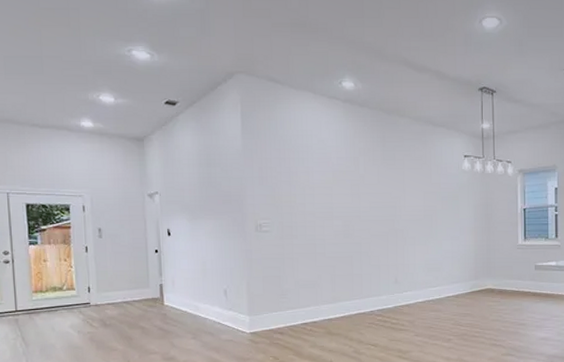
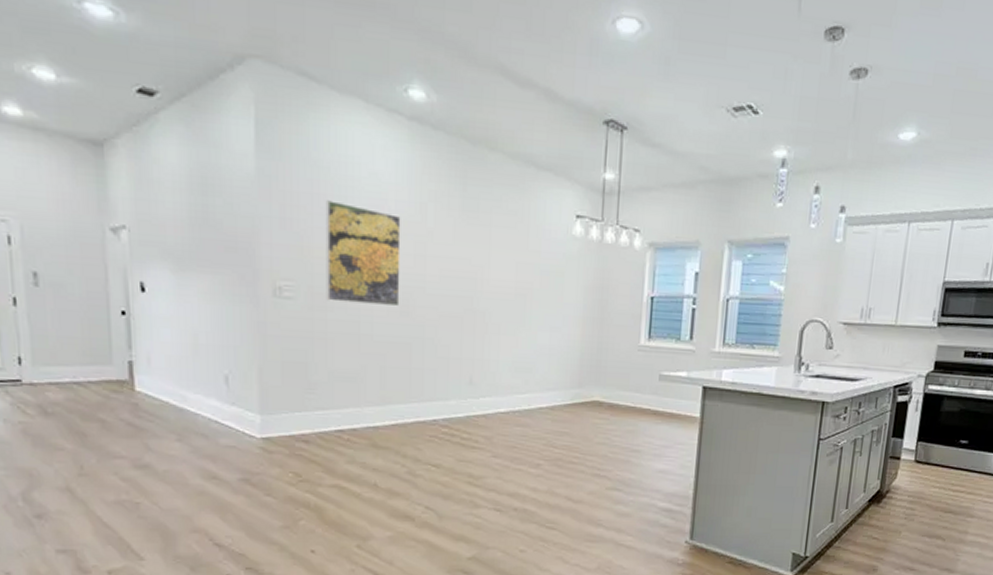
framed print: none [289,162,343,232] -> present [325,200,401,307]

